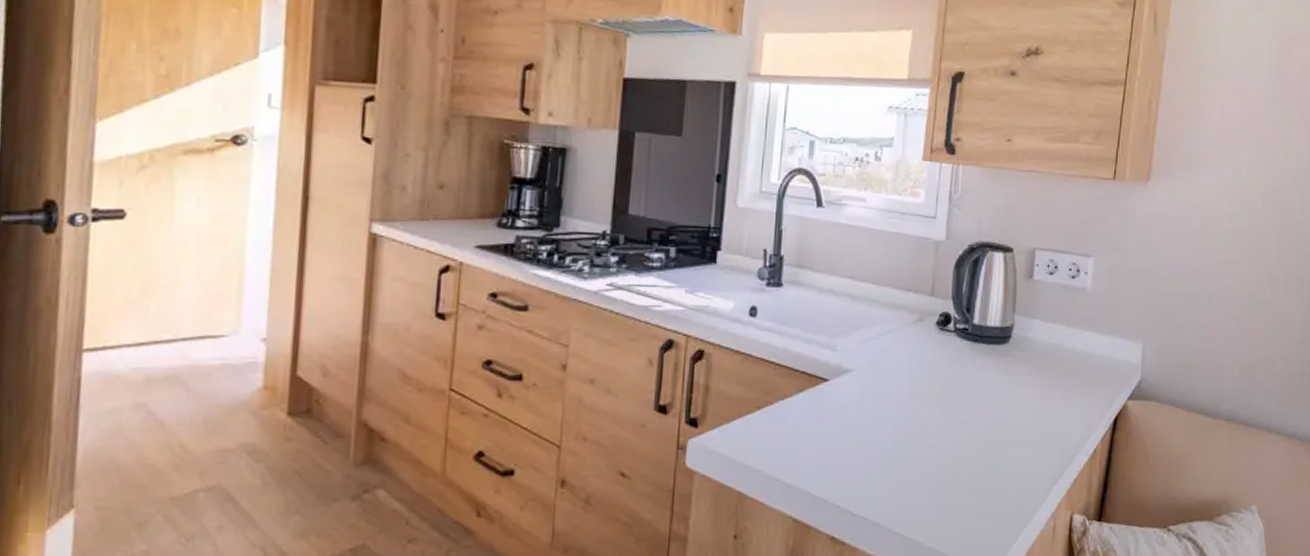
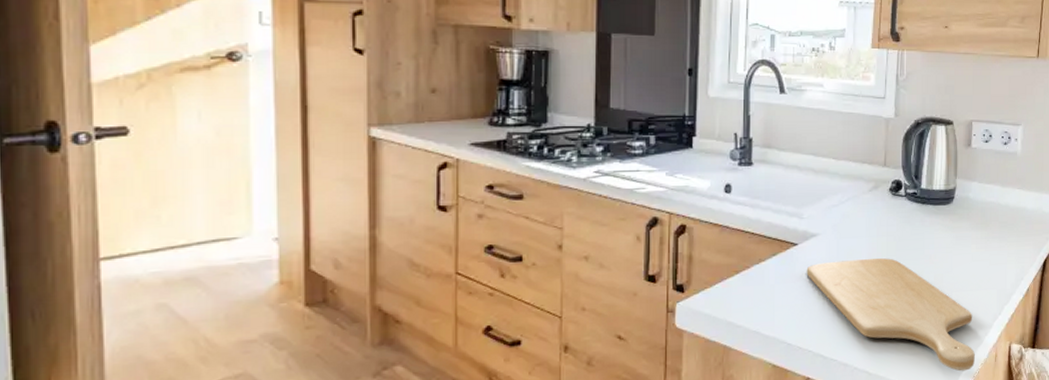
chopping board: none [837,402,1029,543] -> present [806,258,975,372]

